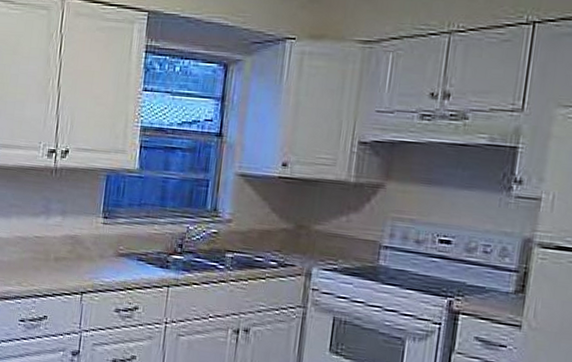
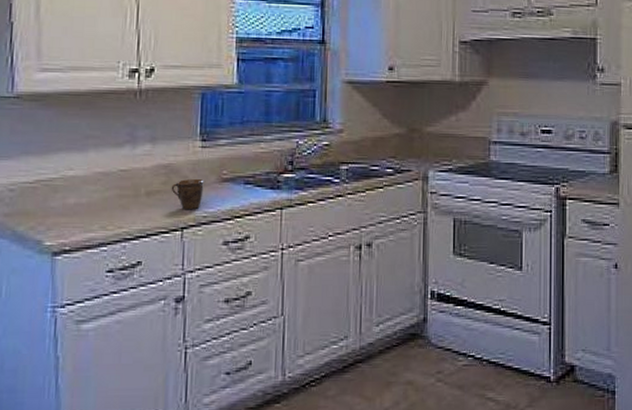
mug: none [75,250,104,278] -> present [171,178,205,210]

